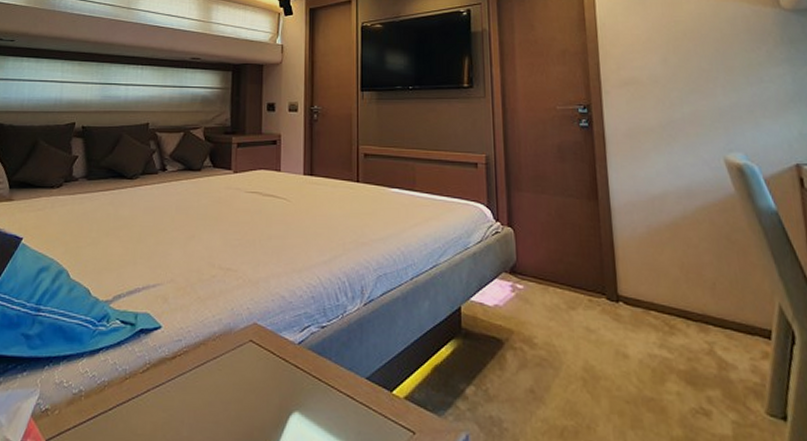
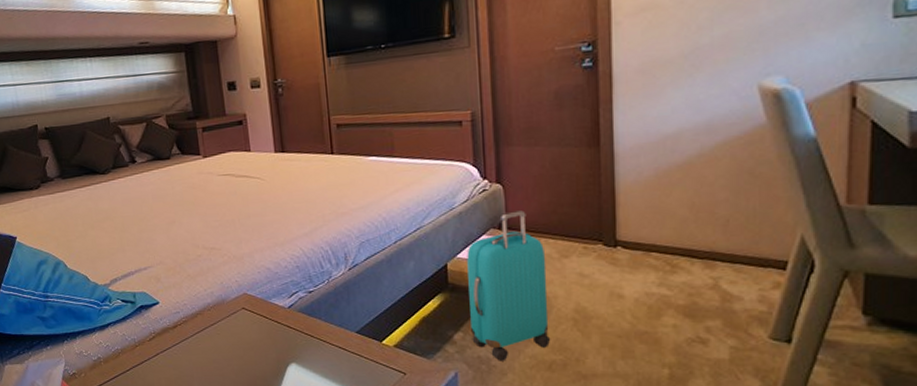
suitcase: none [480,256,562,424] -> present [467,210,551,361]

